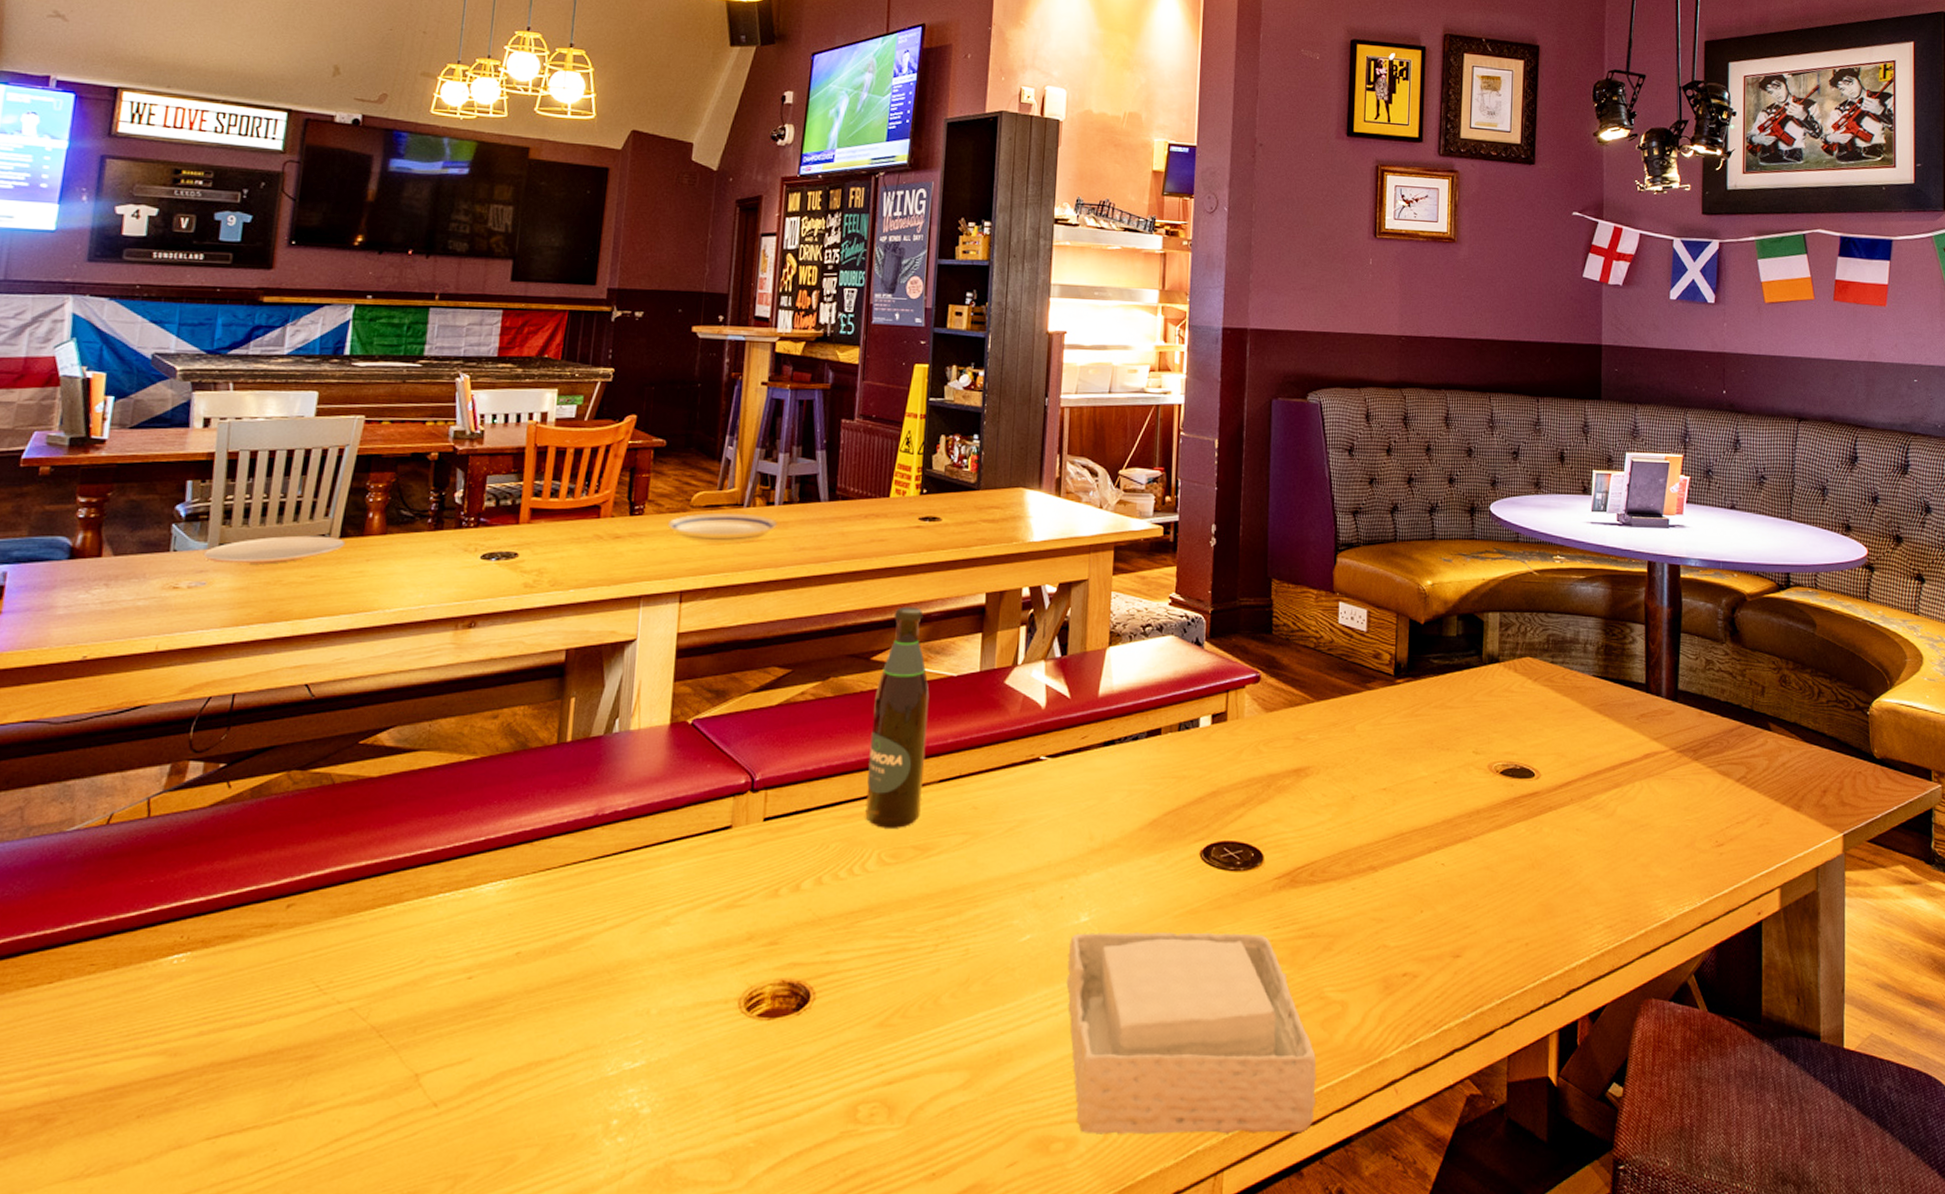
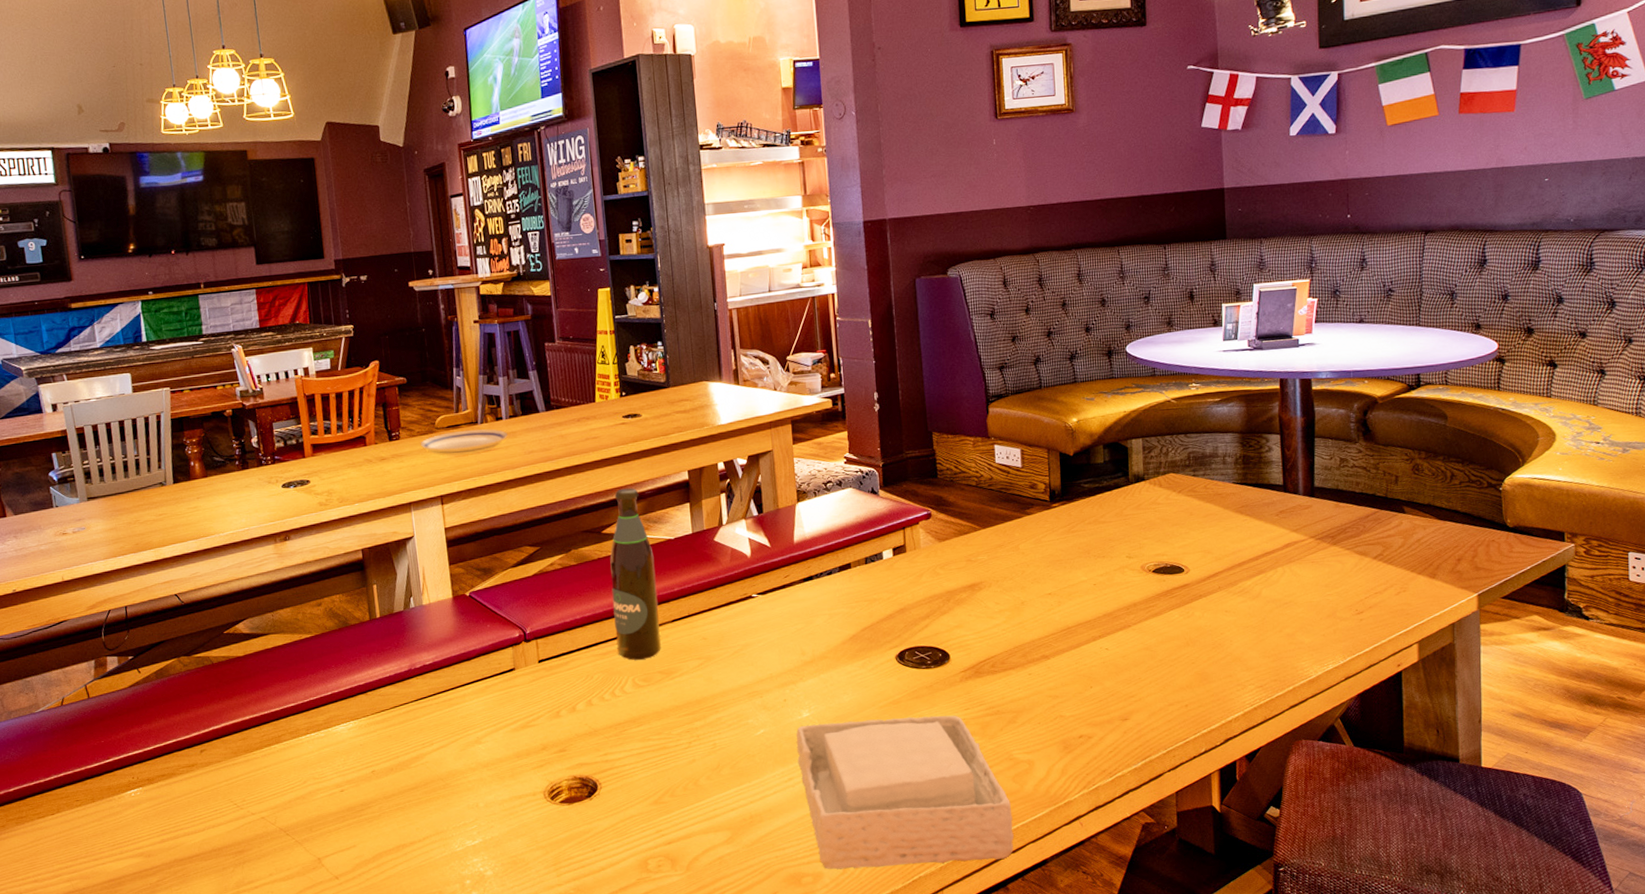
plate: present [203,535,346,565] -> none [77,483,179,512]

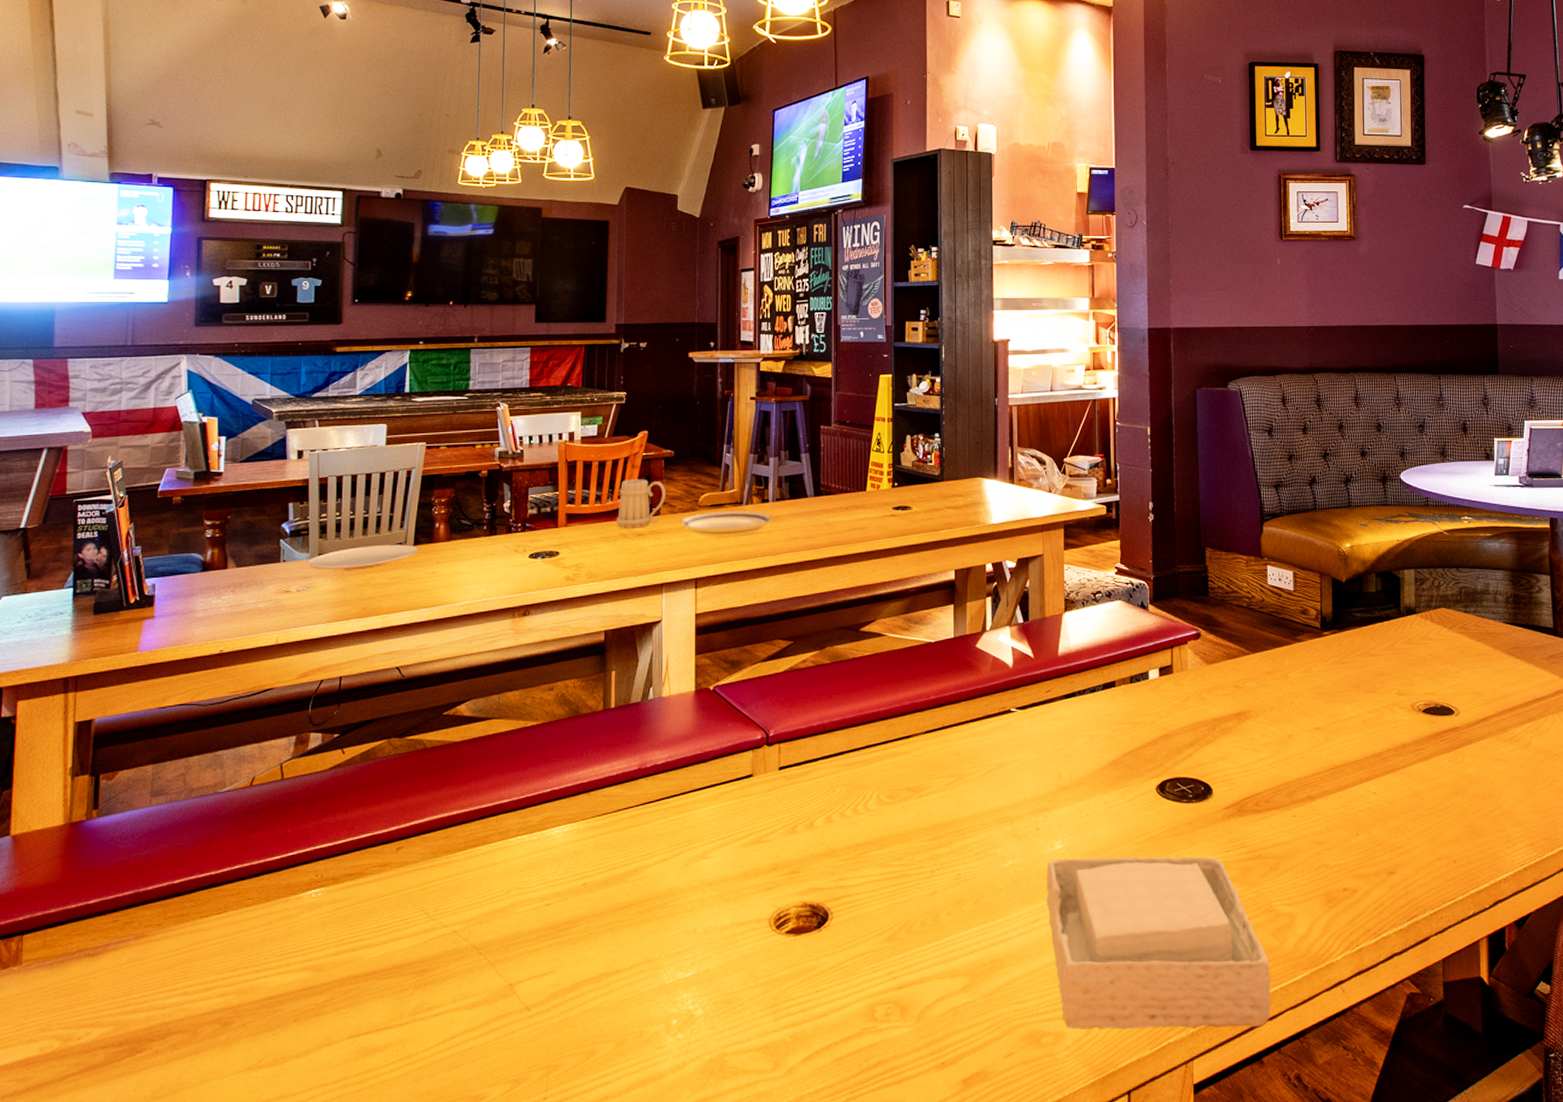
plate: none [77,483,179,512] -> present [306,544,419,570]
beer mug: none [359,407,404,456] -> present [616,479,666,530]
bottle: present [610,488,661,660] -> none [864,584,912,773]

